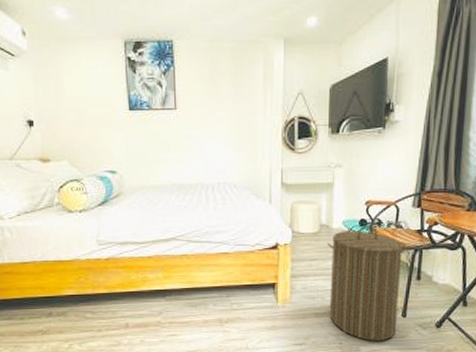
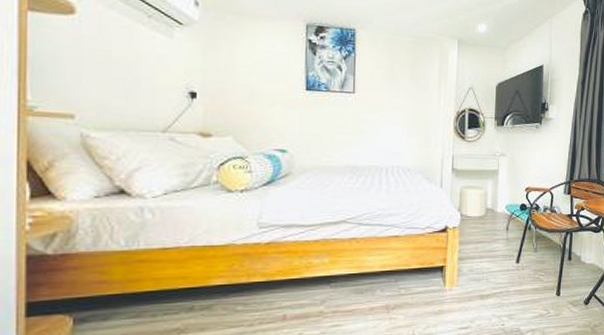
laundry hamper: present [327,225,407,341] -> none [492,210,560,321]

